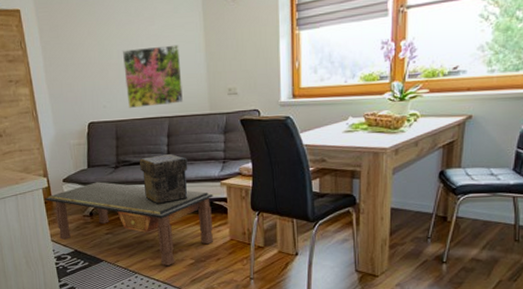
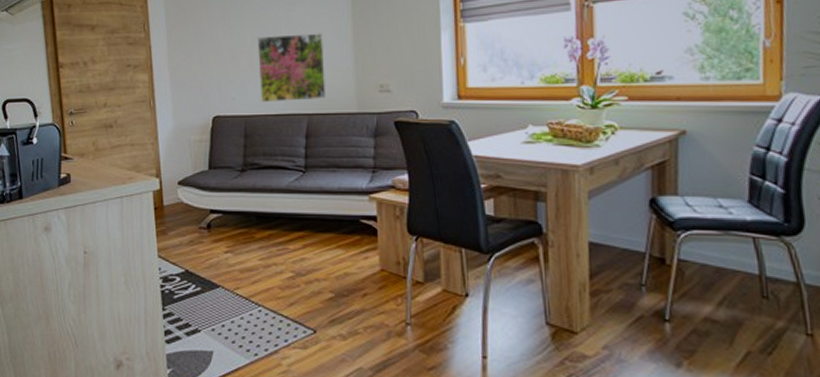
coffee table: present [44,182,214,267] -> none [154,187,360,300]
decorative box: present [140,153,188,205] -> none [271,157,329,220]

